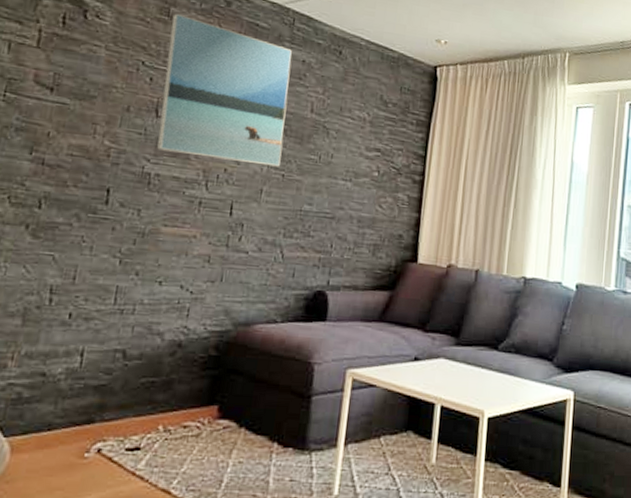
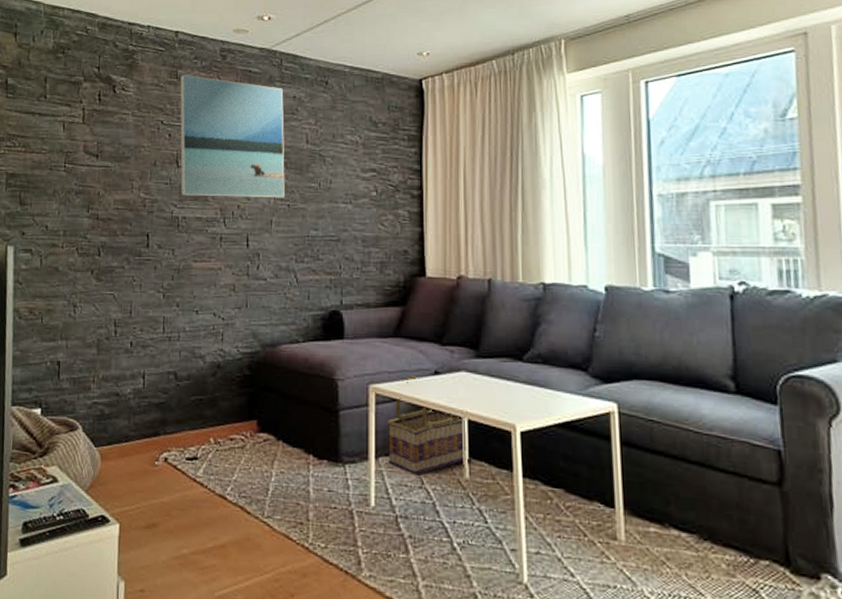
basket: none [359,361,438,460] -> present [386,376,466,474]

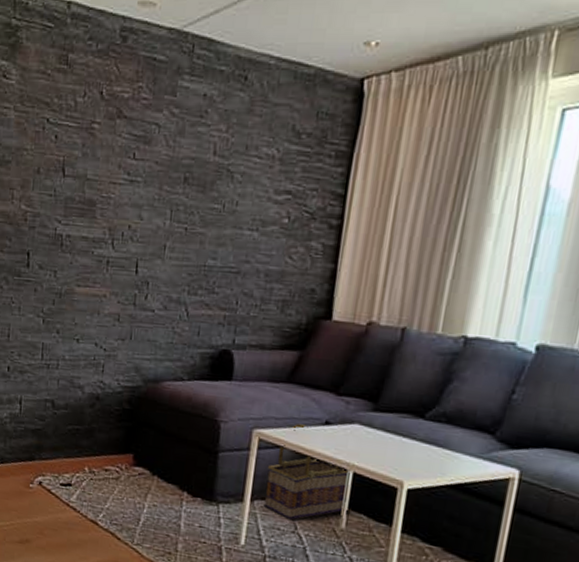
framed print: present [180,74,285,198] -> none [66,59,192,220]

